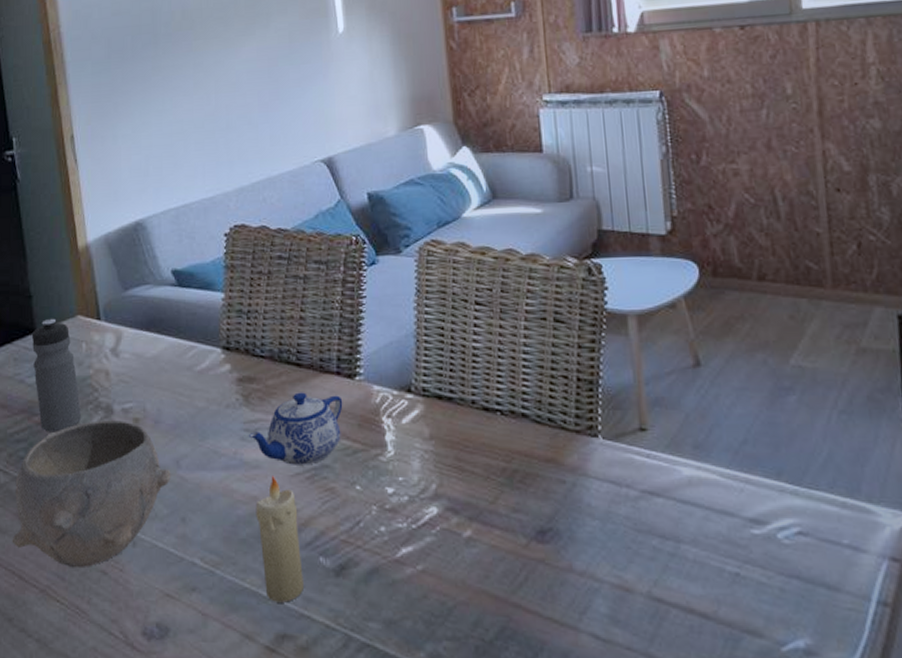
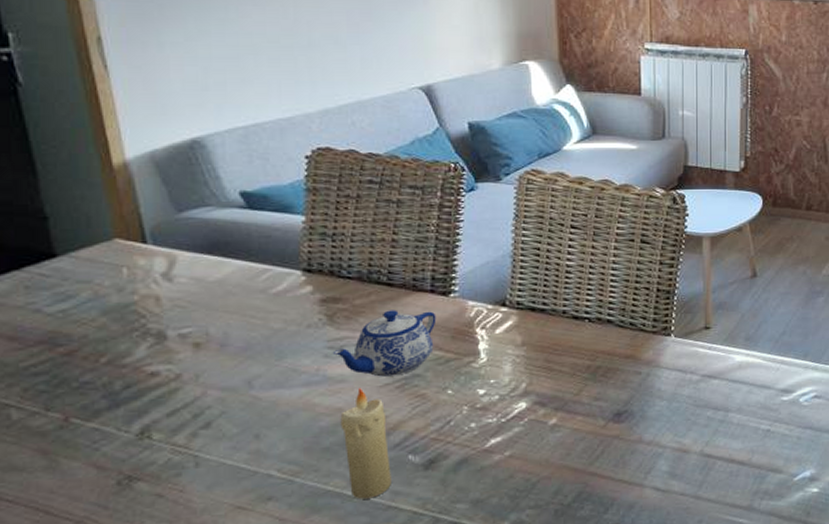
bowl: present [12,420,171,568] -> none [32,346,242,496]
water bottle: present [31,319,82,432] -> none [49,243,125,363]

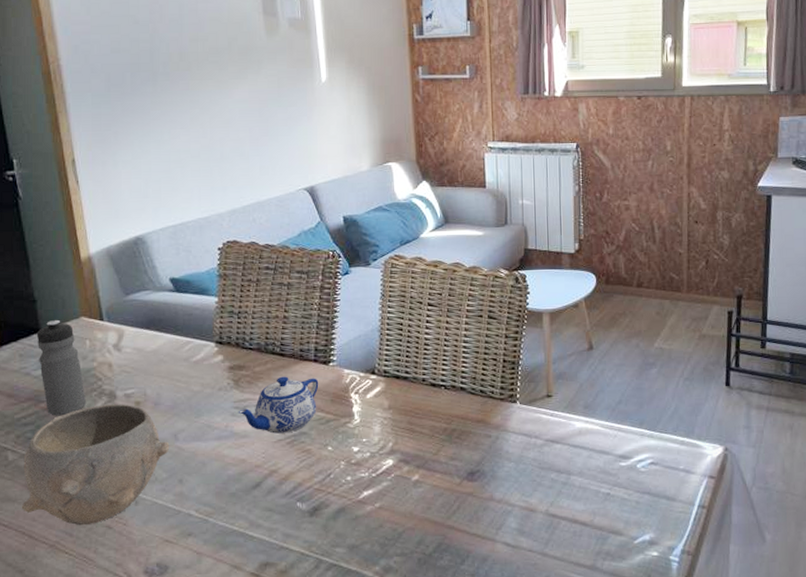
bowl: none [32,346,242,496] -> present [21,404,170,526]
water bottle: none [49,243,125,363] -> present [36,320,87,416]
candle: present [340,388,391,499] -> none [244,443,283,539]

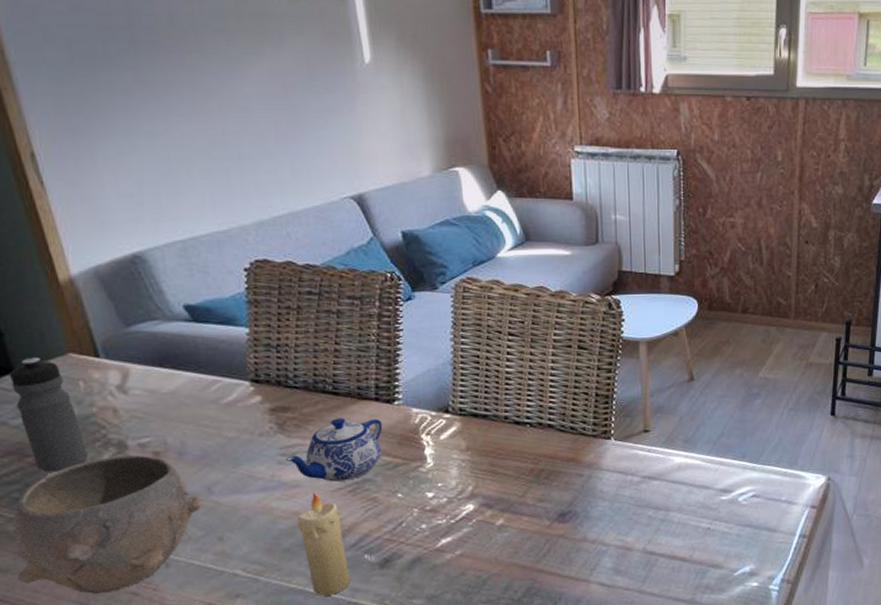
candle: none [244,443,283,539] -> present [297,493,350,596]

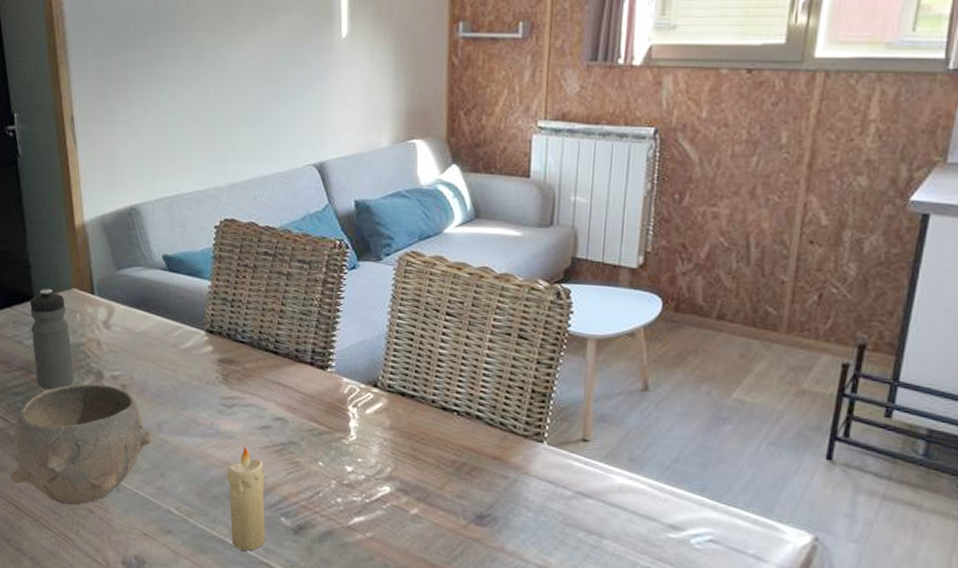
teapot: present [285,418,383,482] -> none [225,377,314,441]

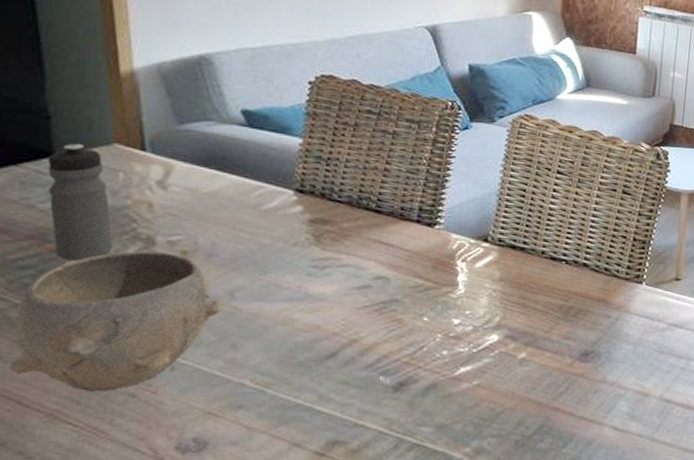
candle: present [227,446,266,551] -> none [316,308,362,415]

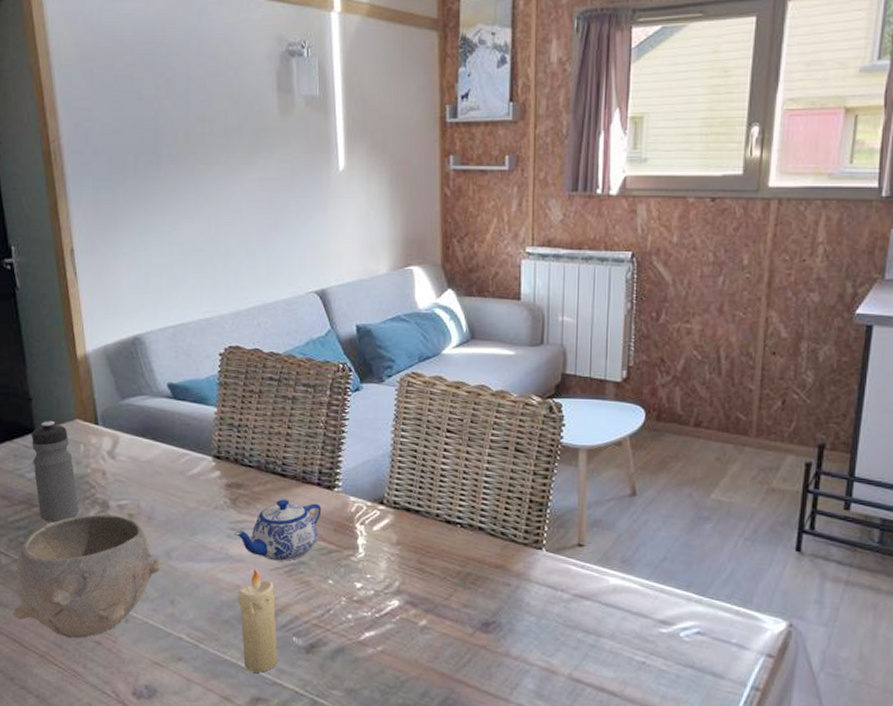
teapot: none [315,236,420,299] -> present [234,499,322,561]
candle: none [316,308,362,415] -> present [238,569,278,673]

